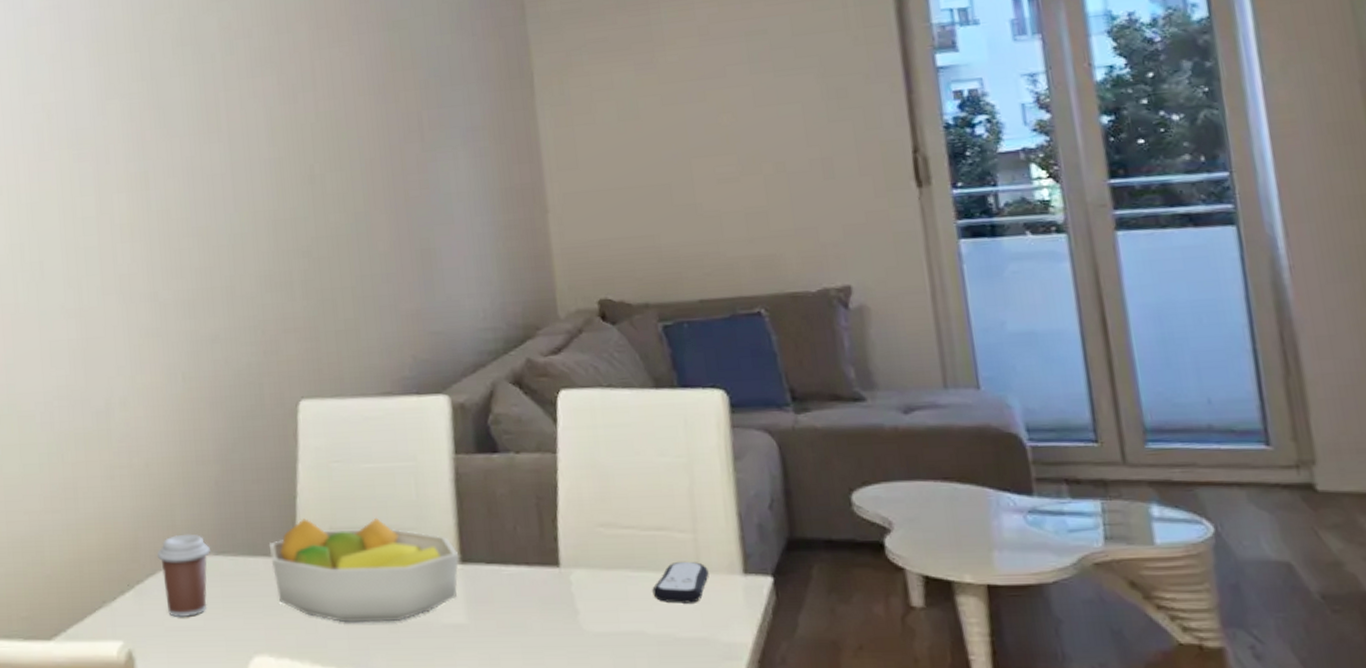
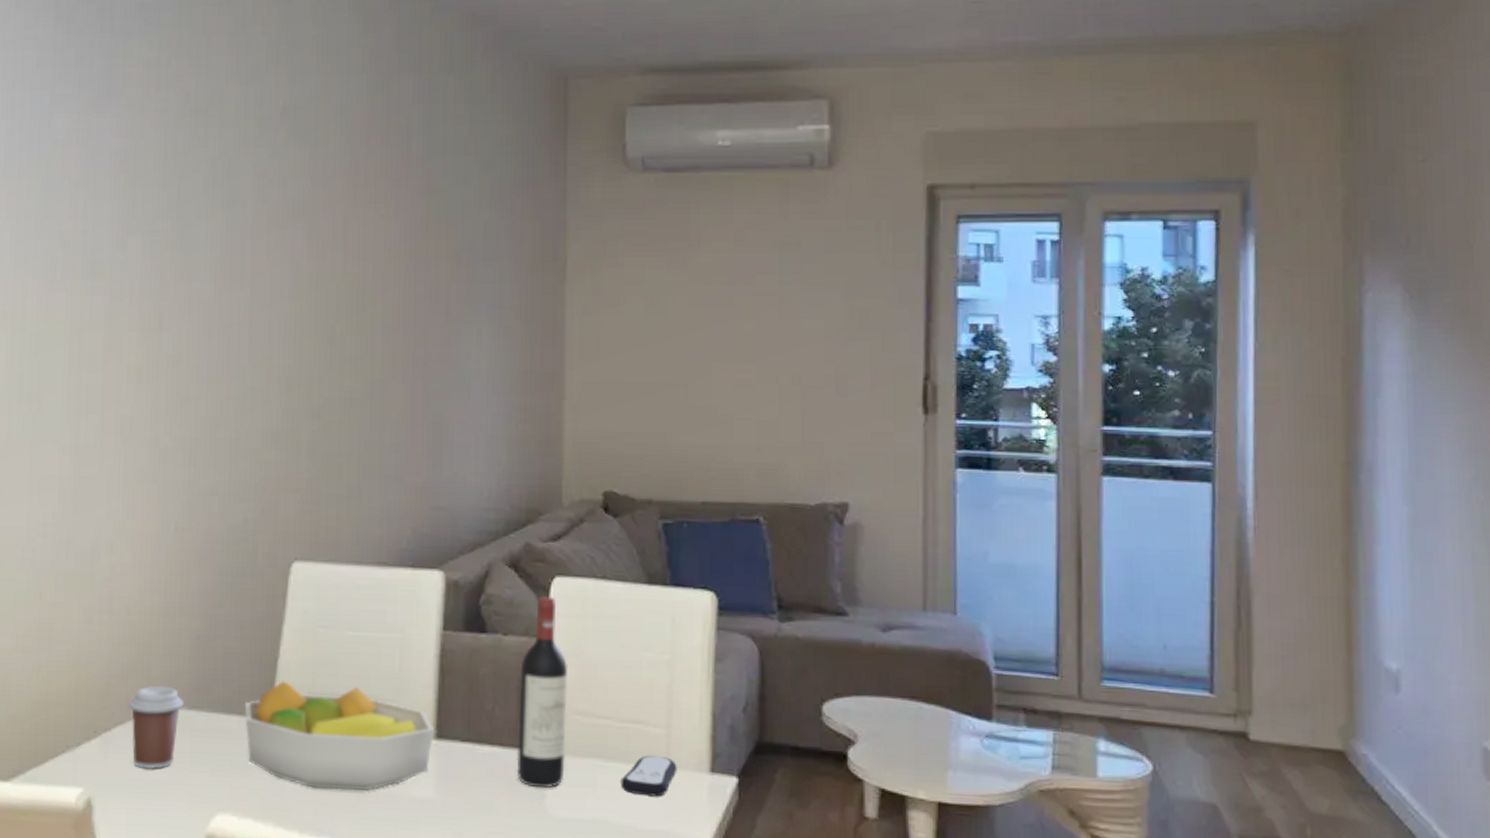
wine bottle: none [536,410,594,604] -> present [516,596,569,789]

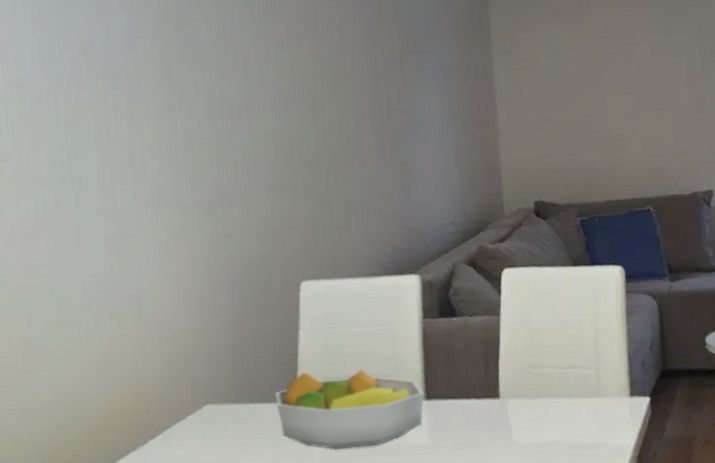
coffee cup: present [128,685,185,770] -> none [181,388,228,454]
wine bottle: present [516,596,569,789] -> none [484,284,524,425]
remote control: present [620,755,677,797] -> none [566,389,606,420]

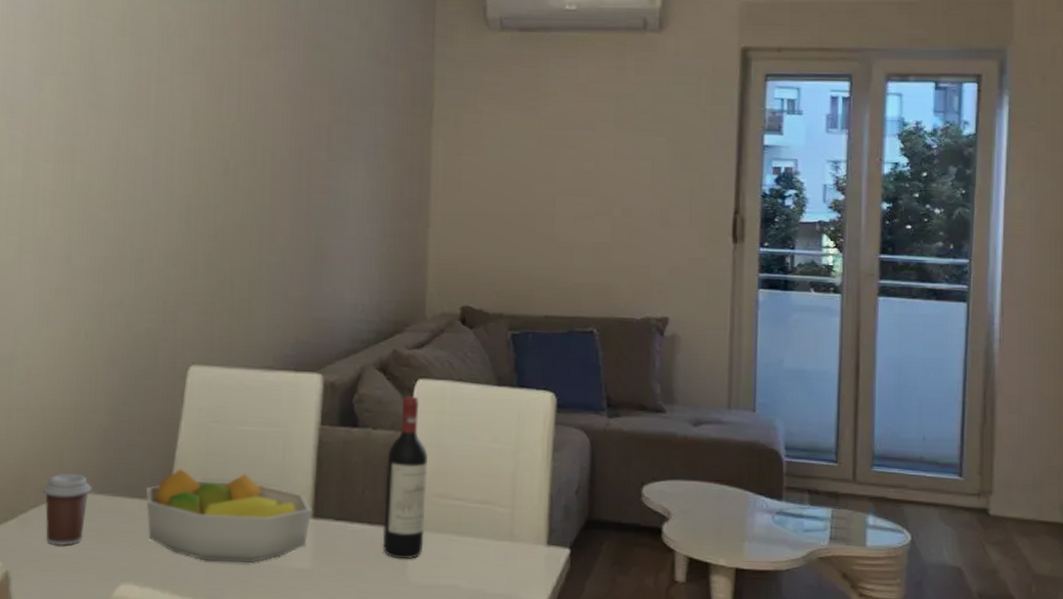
coffee cup: none [181,388,228,454] -> present [42,473,93,547]
wine bottle: none [484,284,524,425] -> present [382,396,428,560]

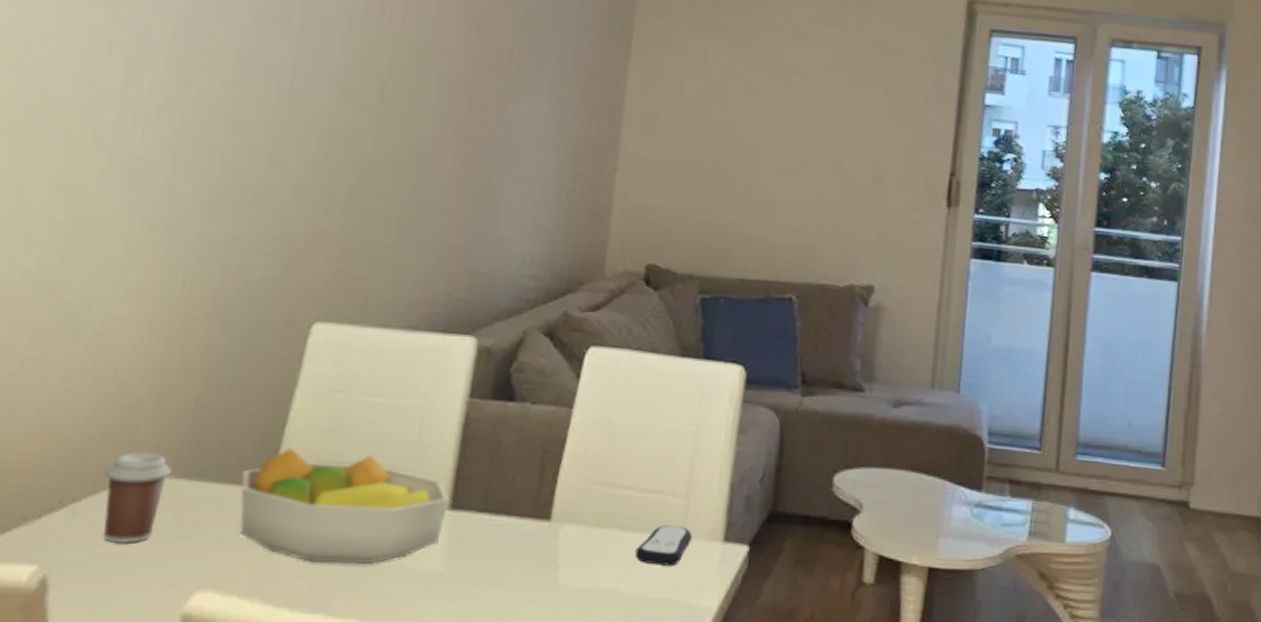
wine bottle: present [382,396,428,560] -> none [531,366,595,559]
remote control: none [471,530,519,566] -> present [635,524,692,566]

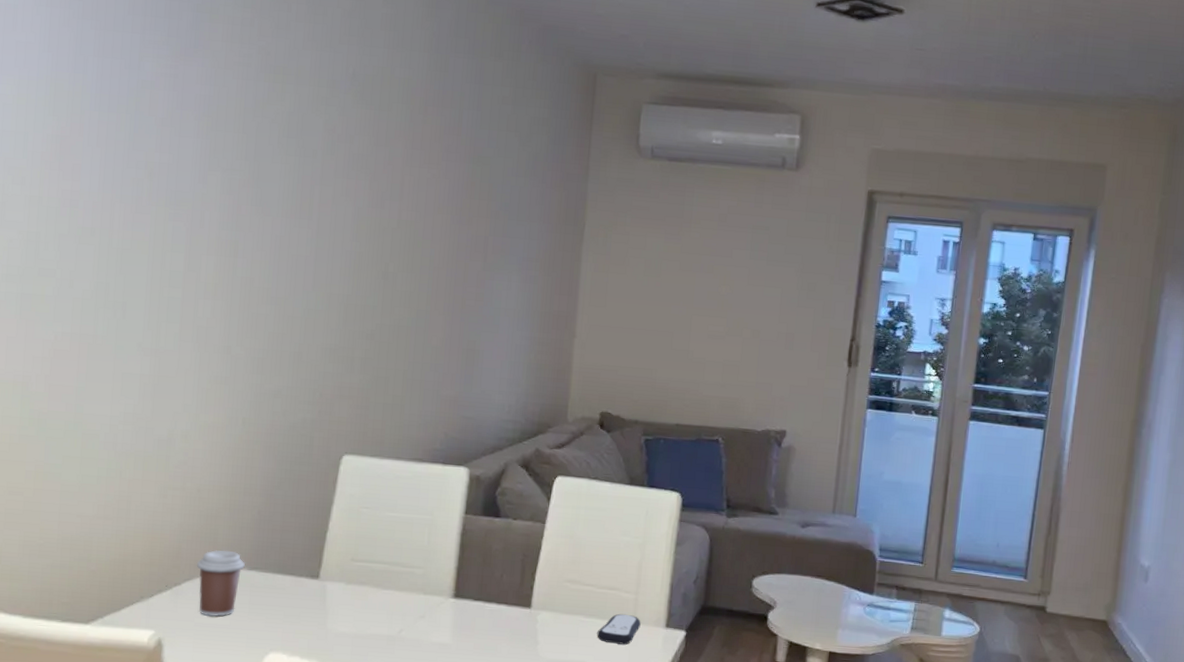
fruit bowl: present [240,448,451,564] -> none [297,549,454,636]

